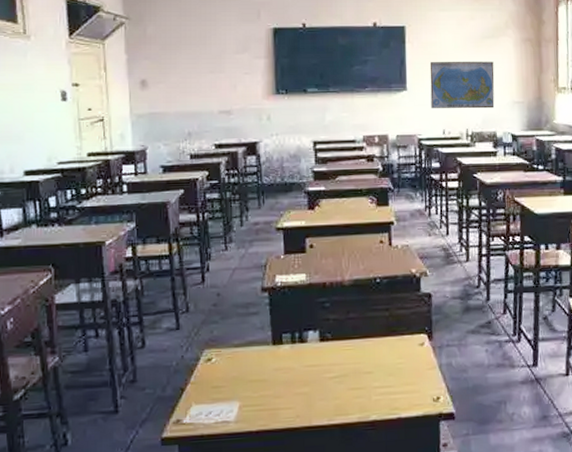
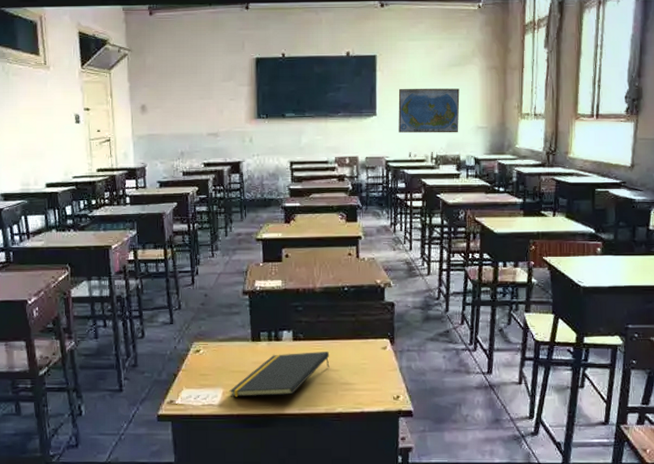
notepad: none [246,352,362,411] -> present [229,352,330,397]

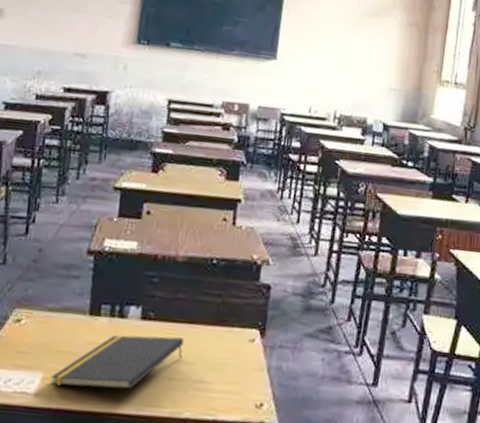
world map: present [398,88,460,133] -> none [300,33,375,92]

